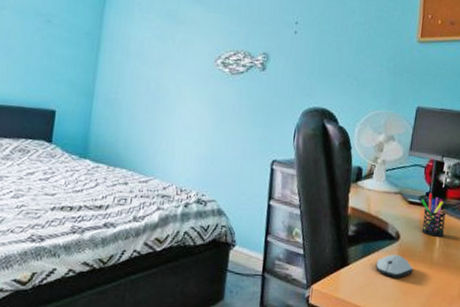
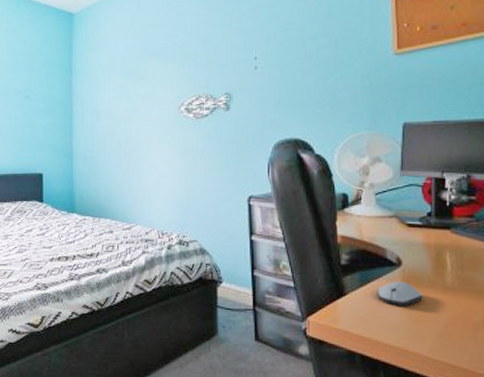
pen holder: present [421,193,446,237] -> none [422,213,456,259]

